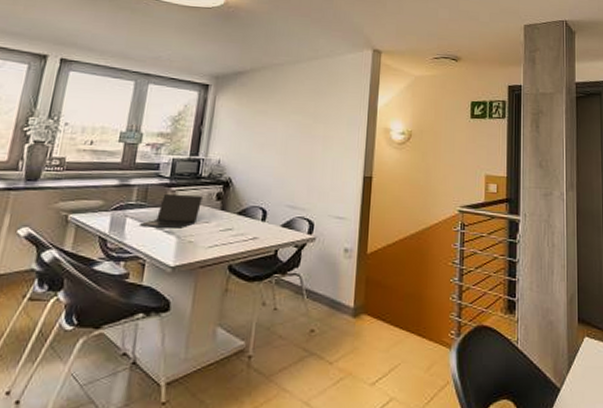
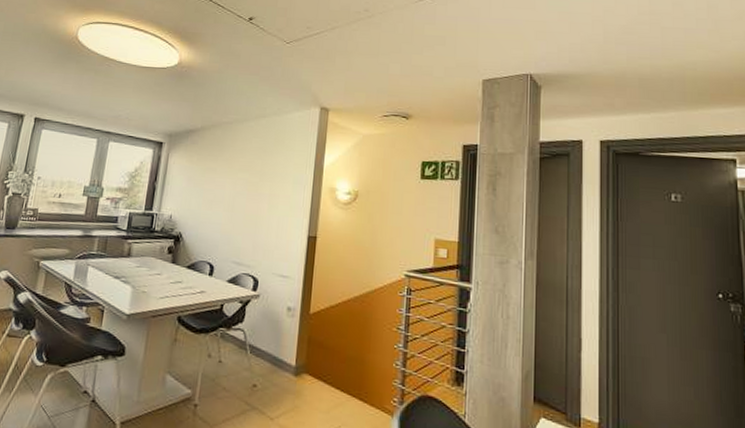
laptop: present [140,193,202,228] -> none [100,245,155,279]

